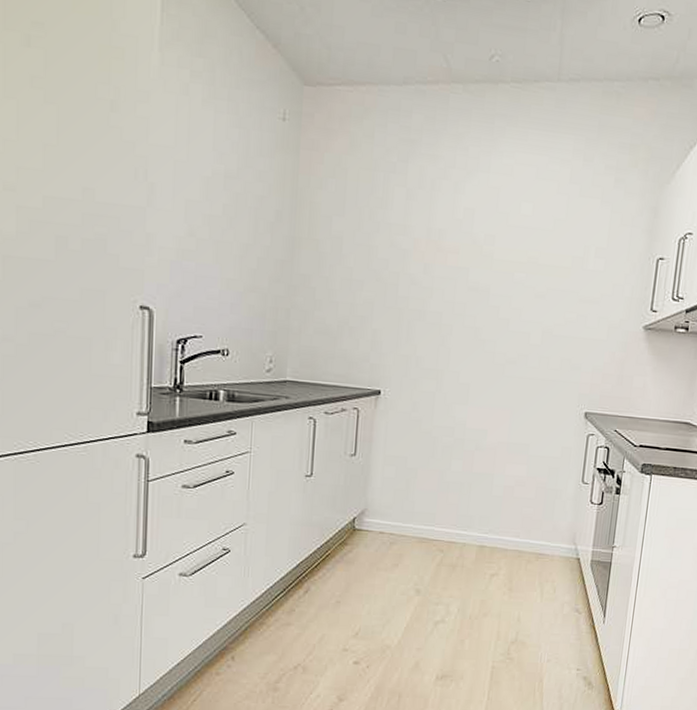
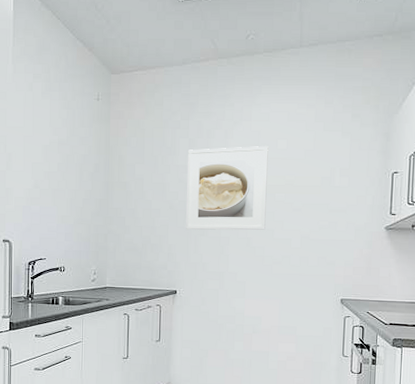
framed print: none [397,203,510,319] -> present [186,146,269,230]

